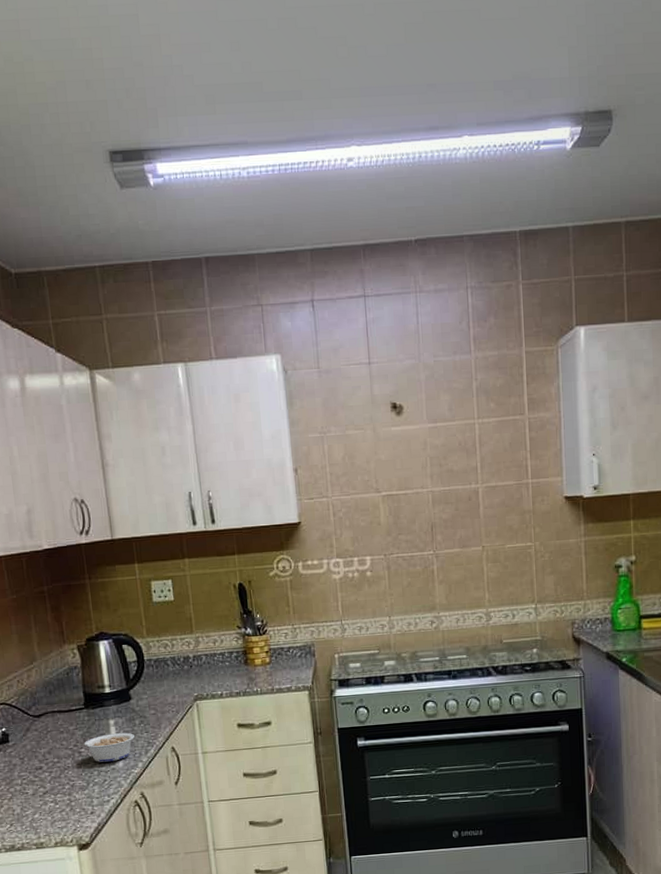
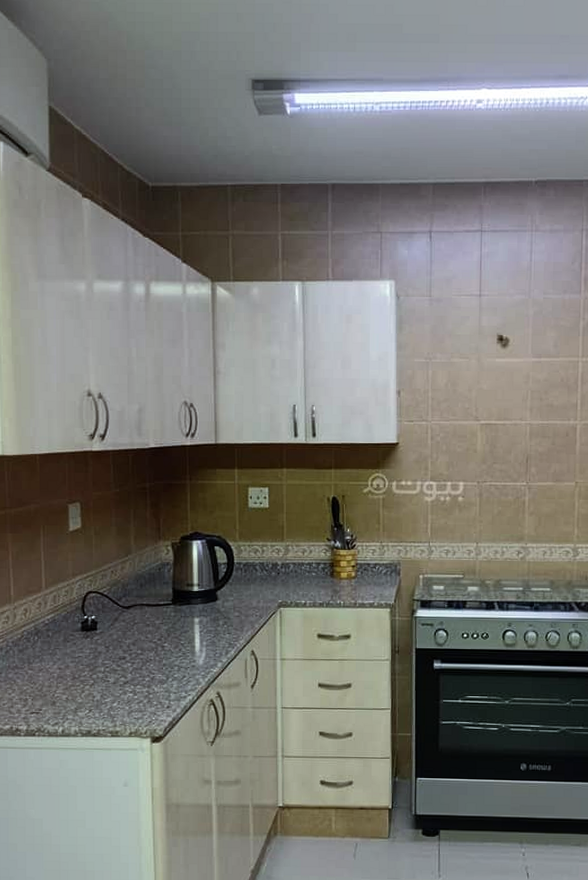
legume: present [76,732,135,762] -> none [160,631,217,659]

